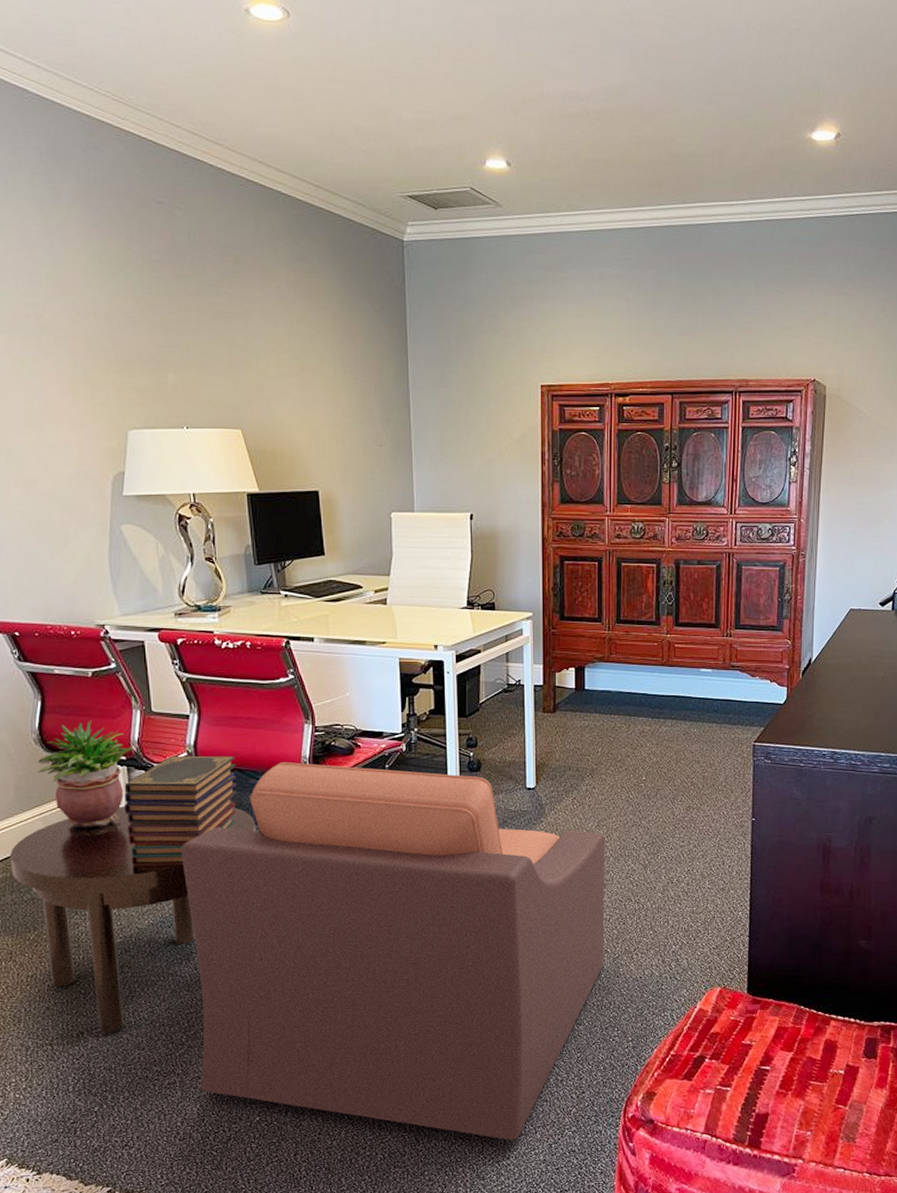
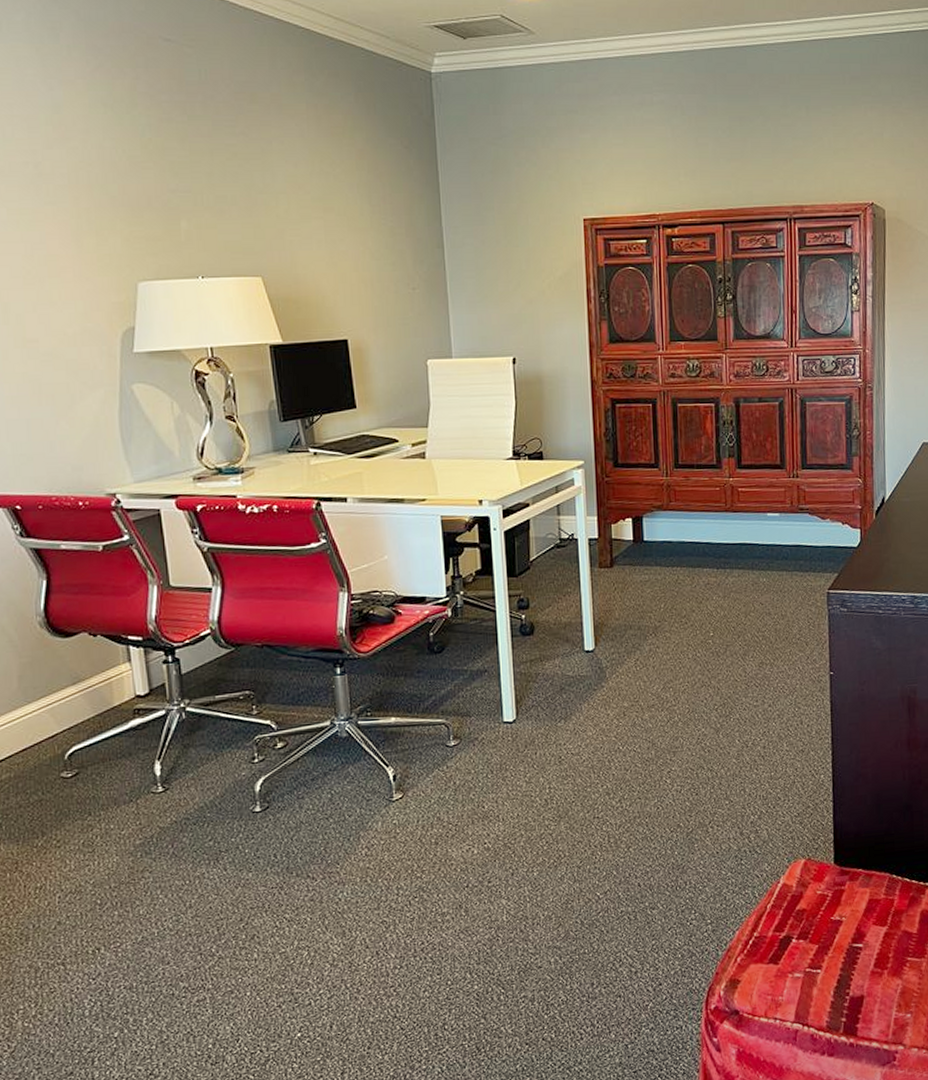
side table: present [9,806,256,1033] -> none [13,687,289,948]
potted plant: present [38,719,134,827] -> none [43,597,151,718]
book stack: present [123,755,238,867] -> none [141,630,267,759]
armchair: present [180,761,605,1141] -> none [205,634,677,1043]

